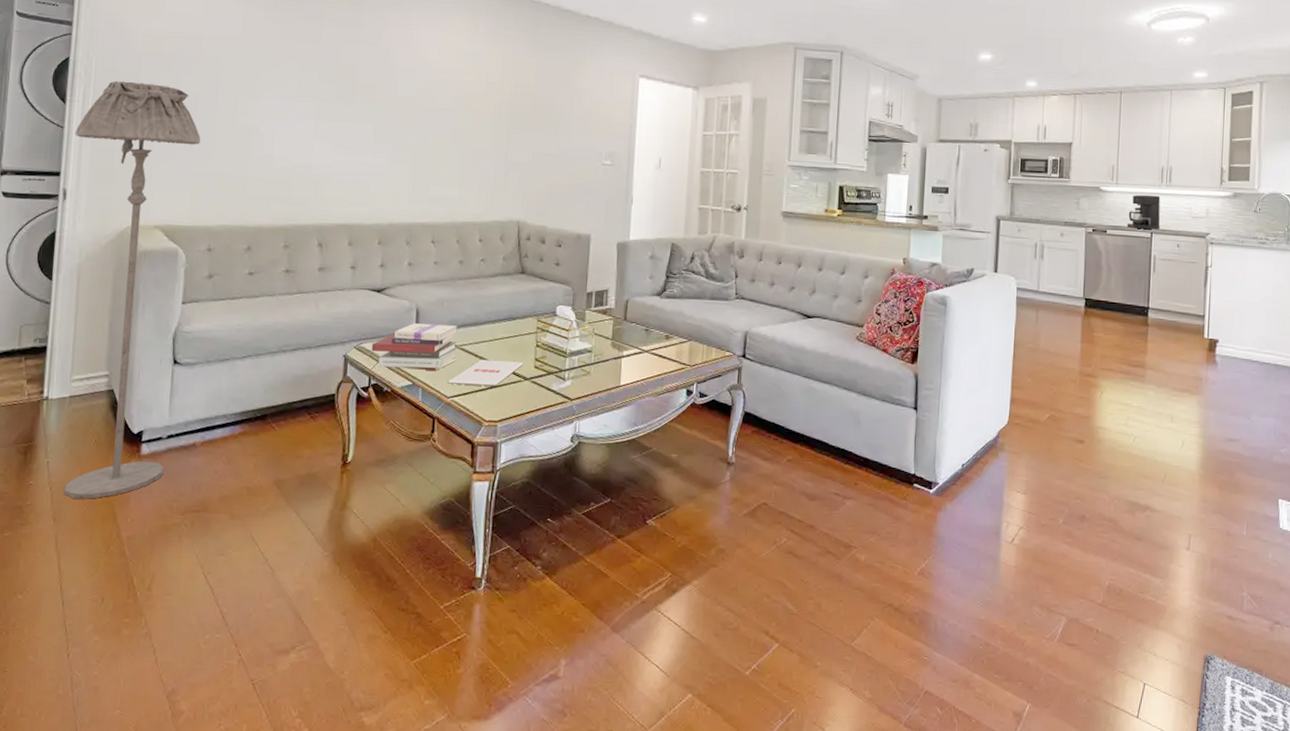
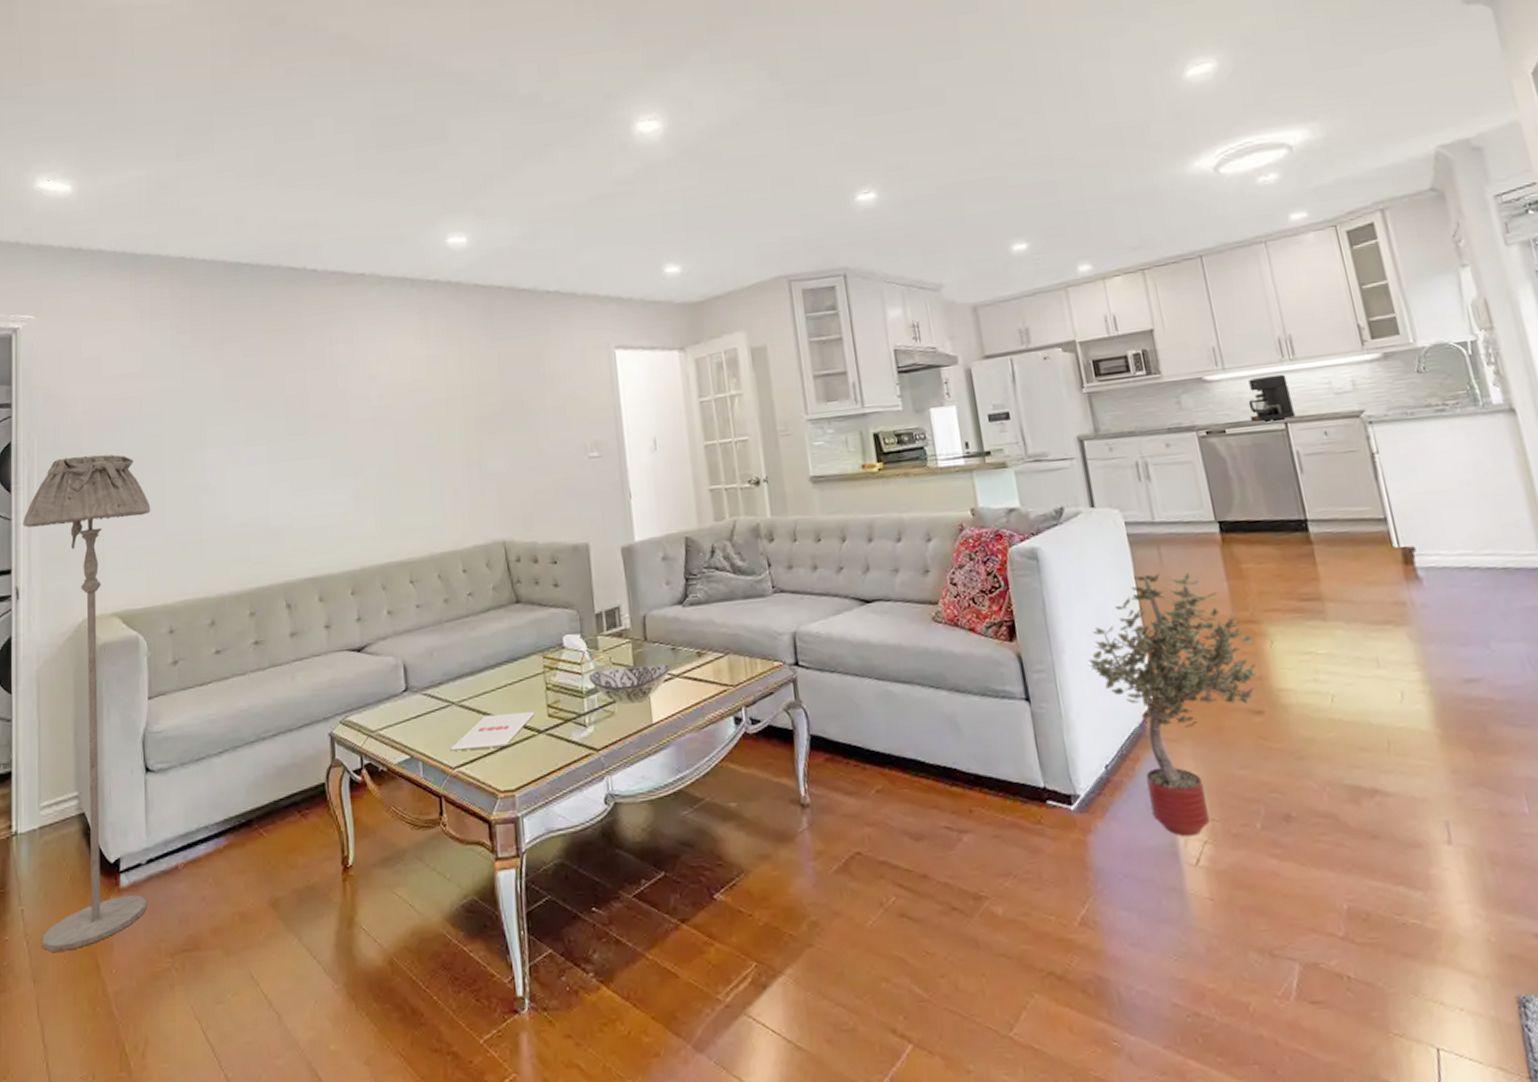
books: present [371,323,457,371] -> none [358,678,456,743]
decorative bowl: none [573,337,643,368] -> present [589,663,671,704]
potted tree: none [966,329,1090,522] -> present [1087,573,1256,837]

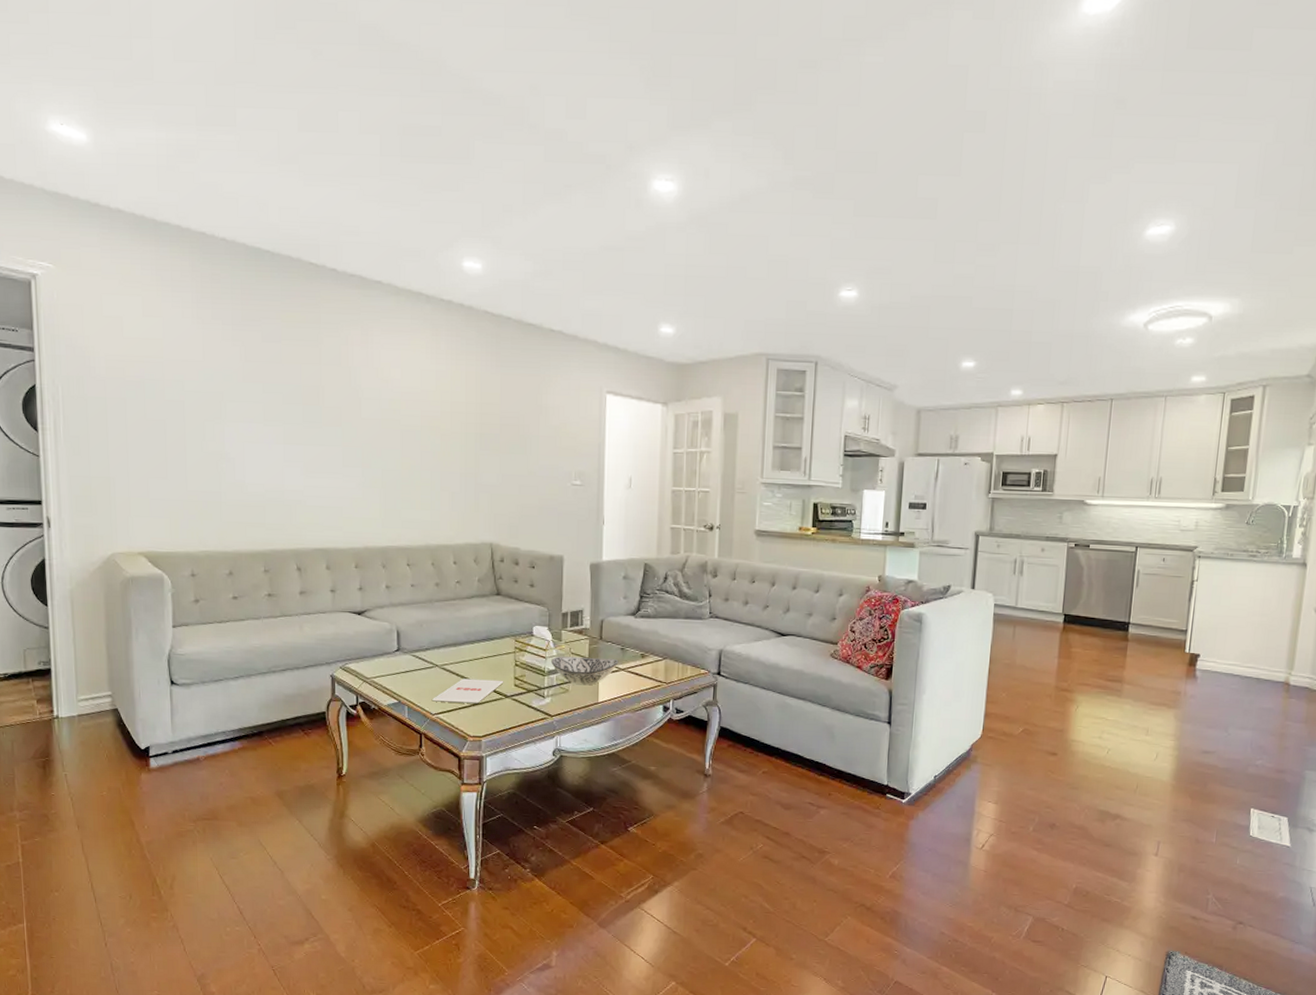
floor lamp: present [22,454,151,952] -> none [50,407,174,809]
potted tree: present [1087,573,1256,837] -> none [940,645,1065,830]
coffee maker: present [1248,374,1296,423] -> none [1111,507,1148,544]

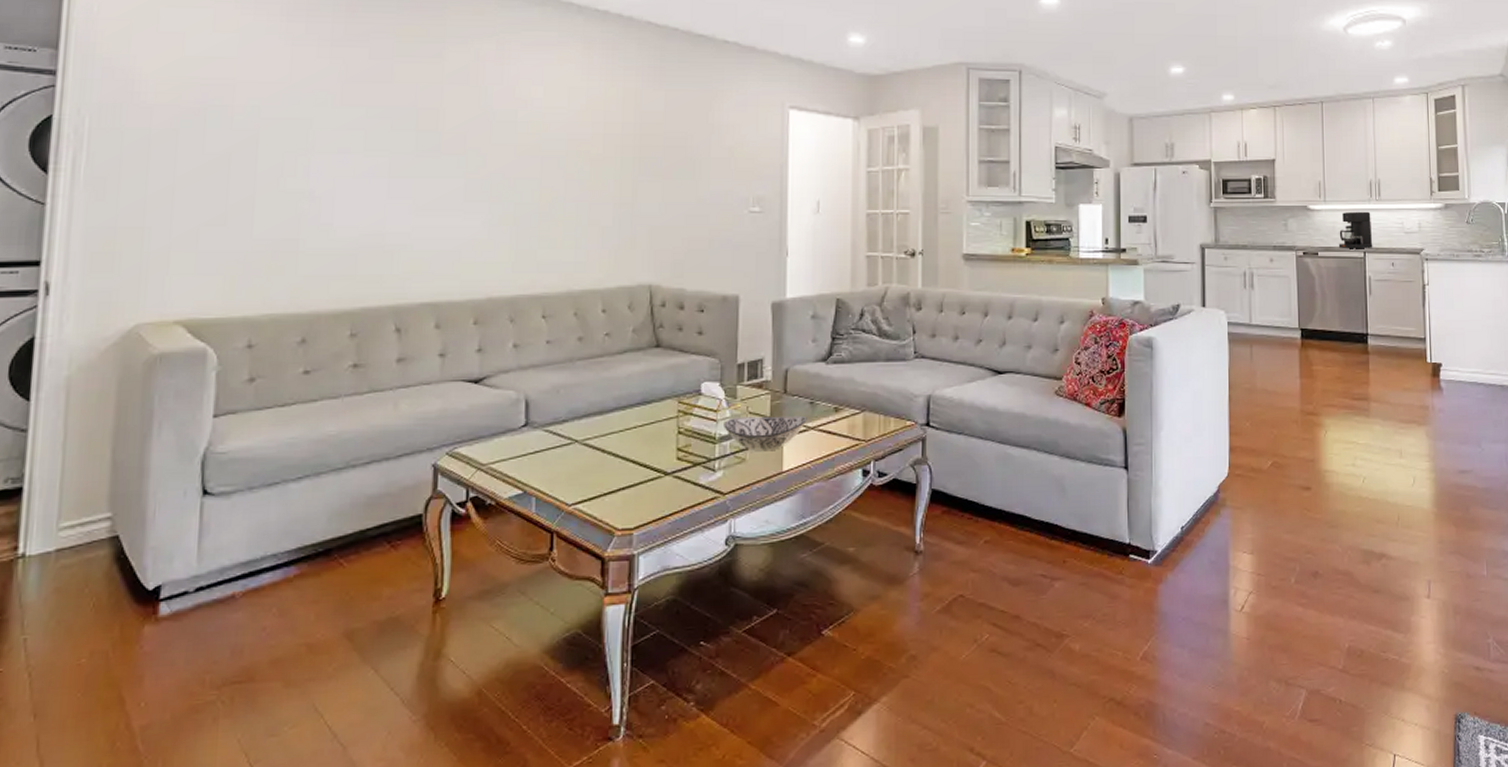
magazine: present [431,678,504,704] -> none [568,453,664,488]
coffee maker: none [1111,507,1148,544] -> present [1338,211,1373,249]

